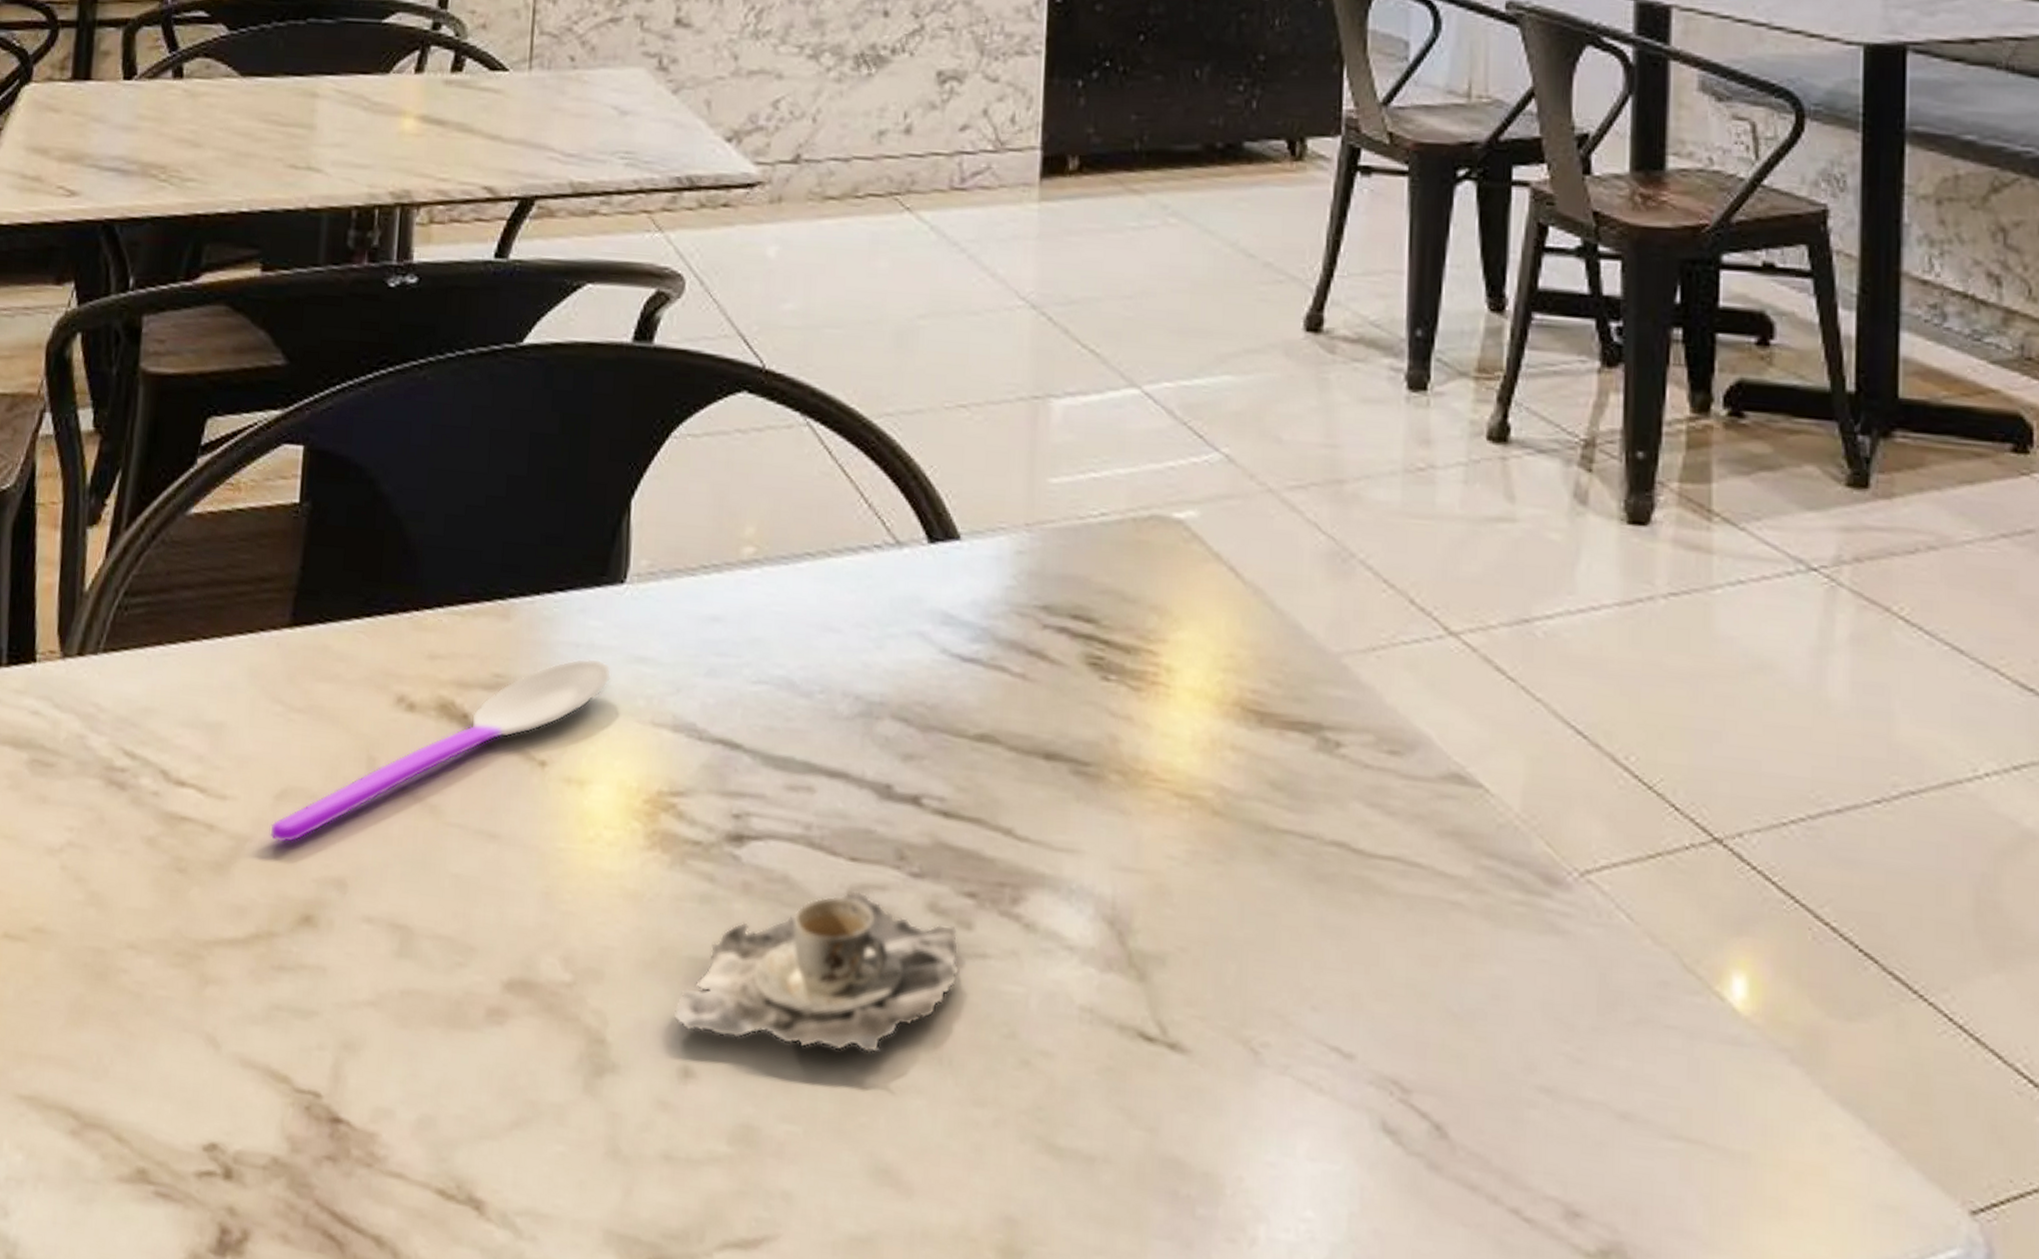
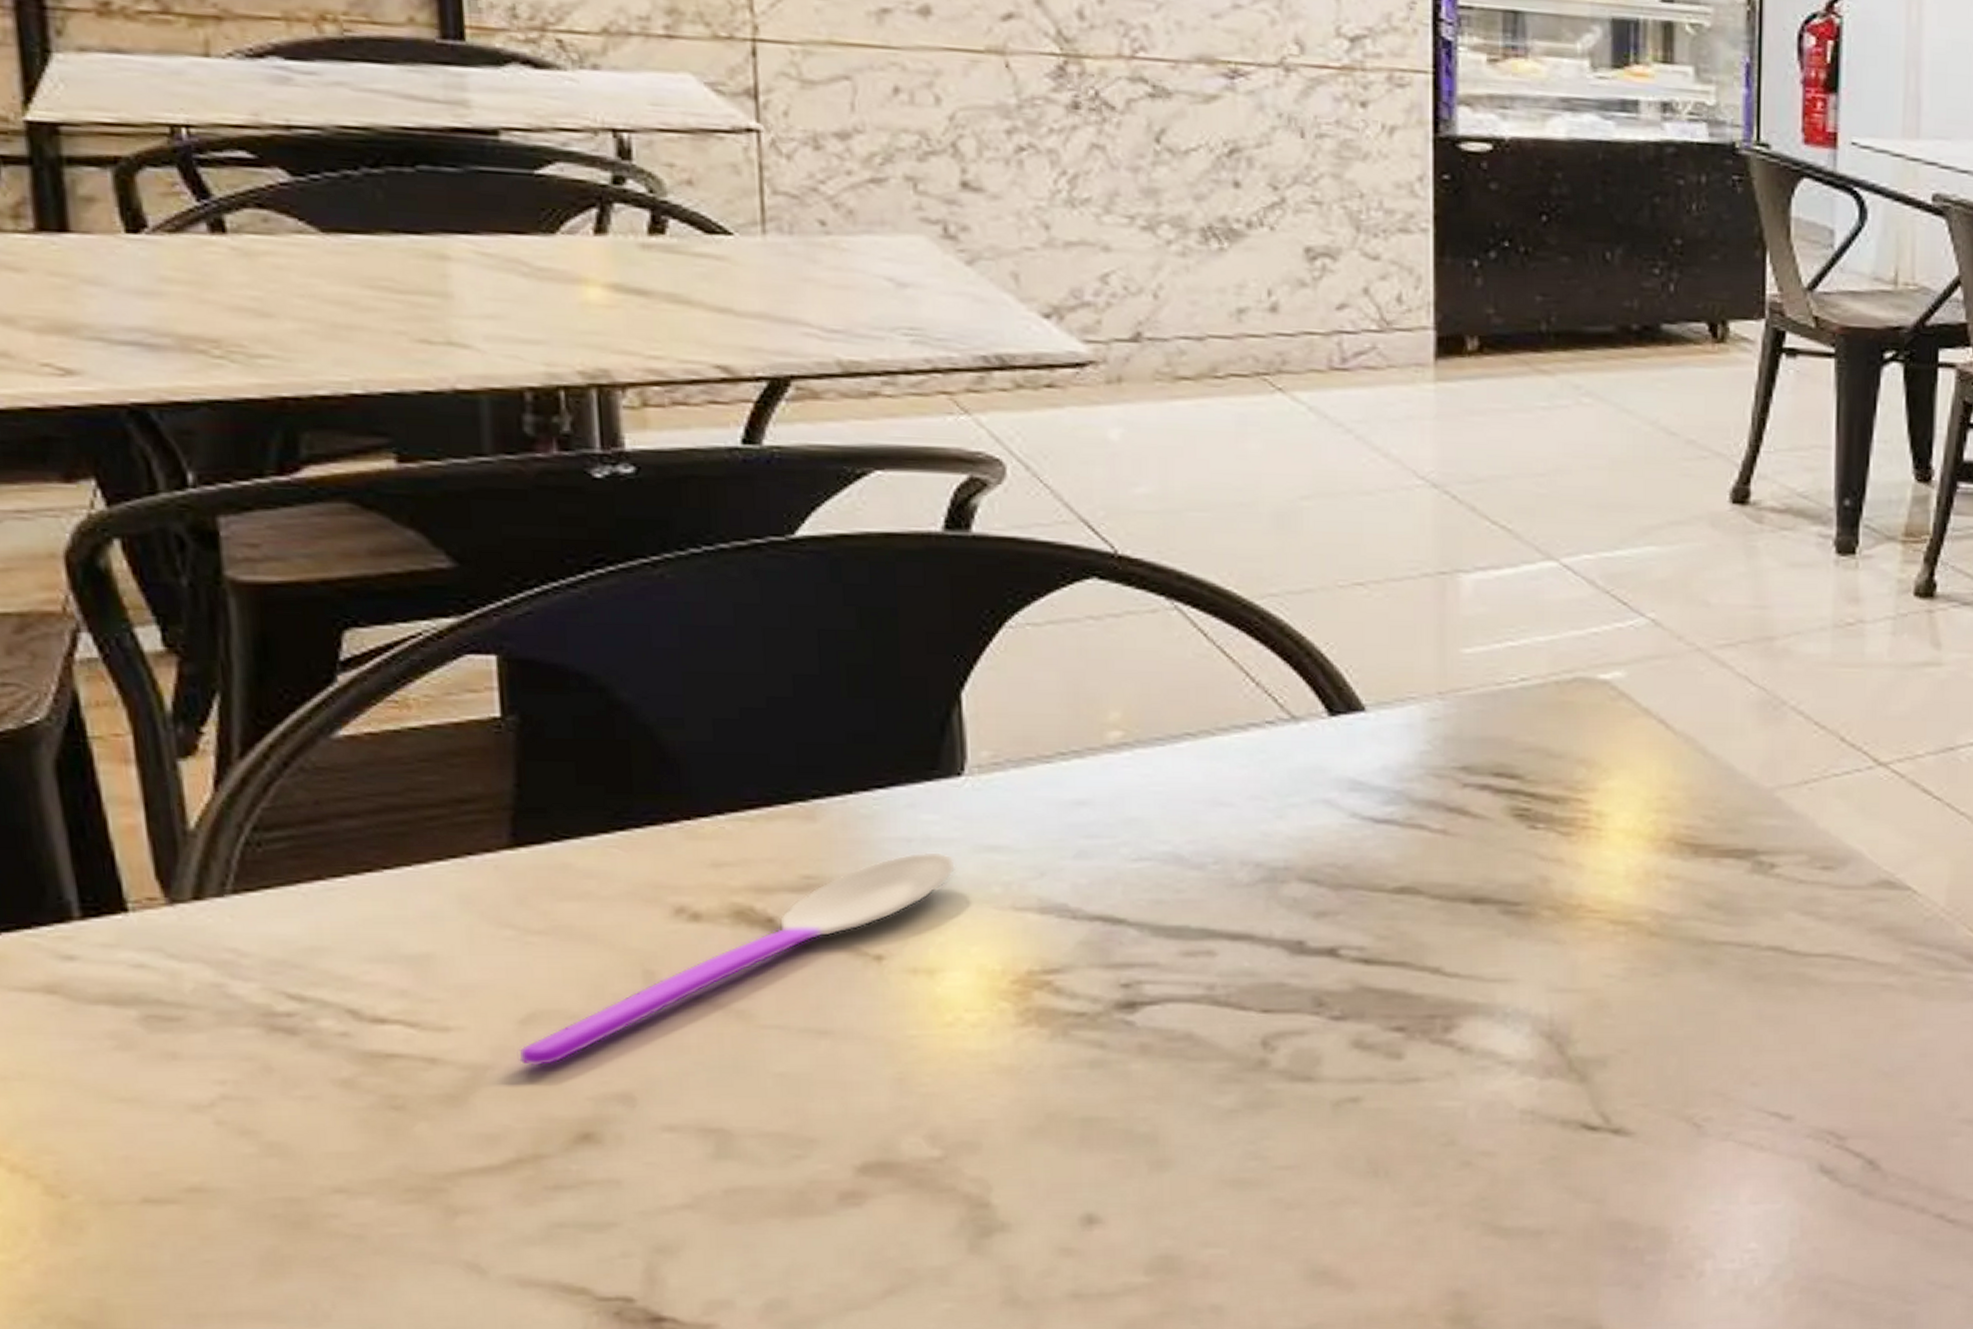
coffee cup: present [673,830,960,1053] -> none [1069,983,1391,1184]

